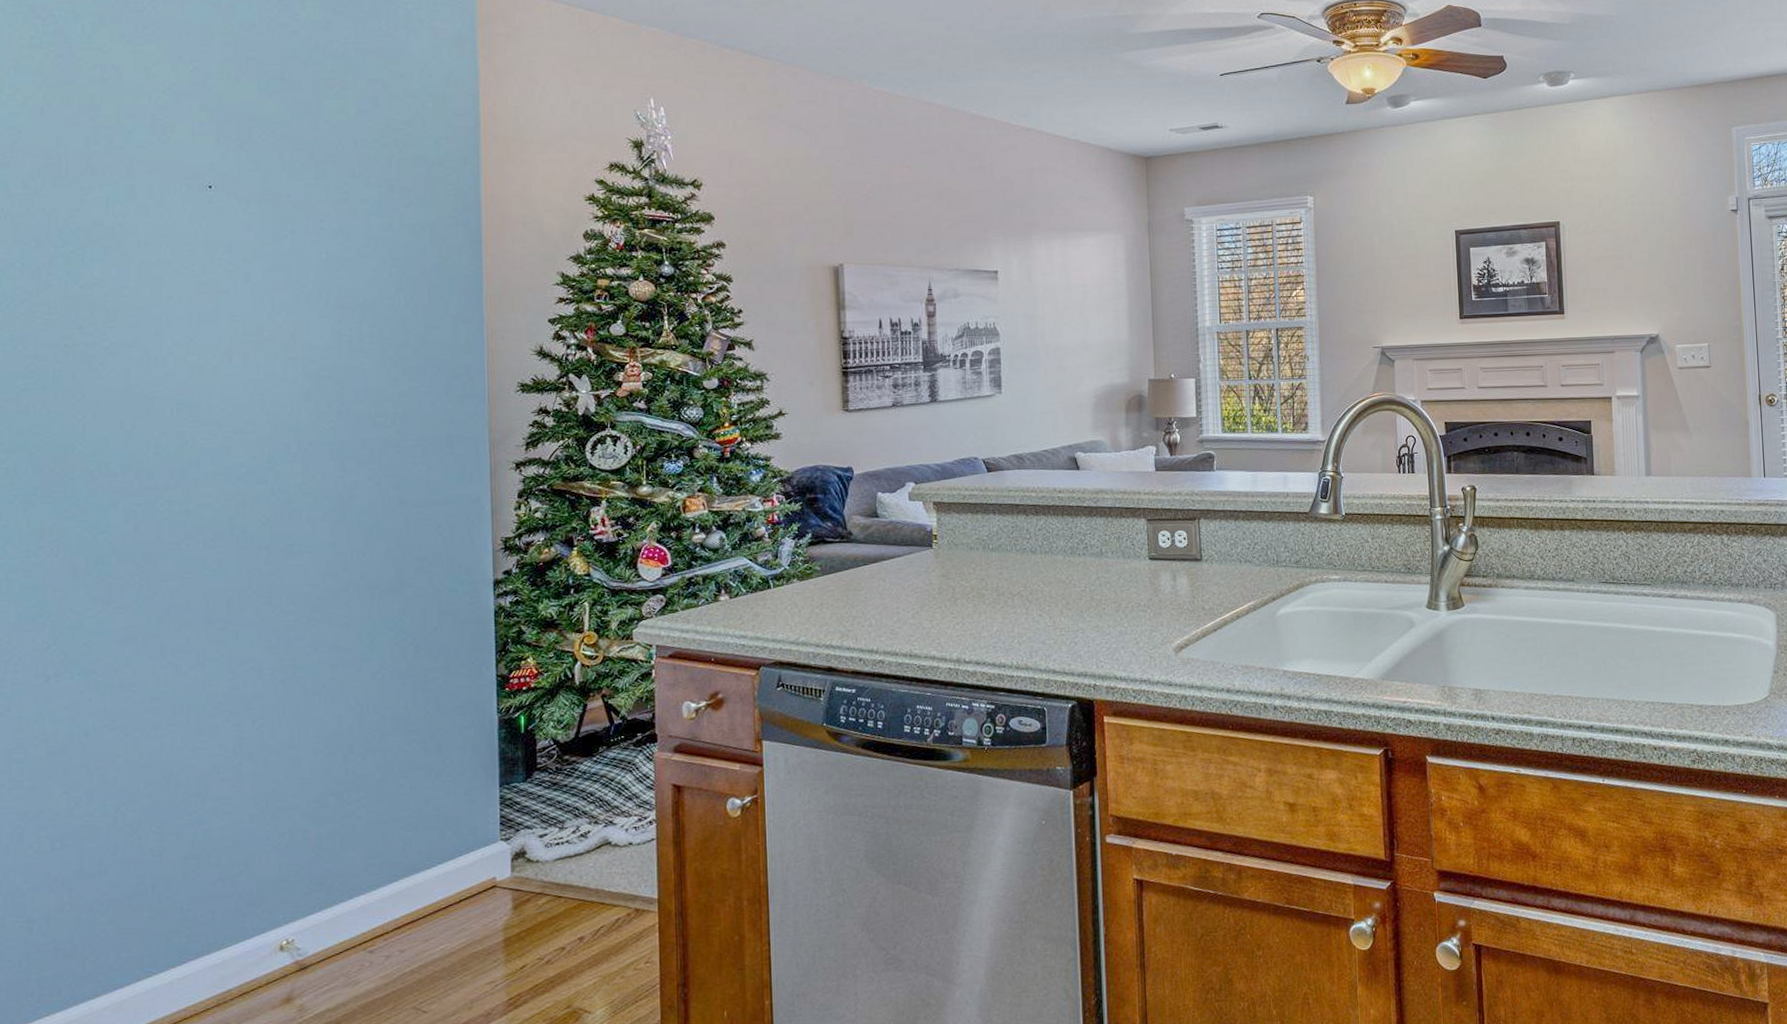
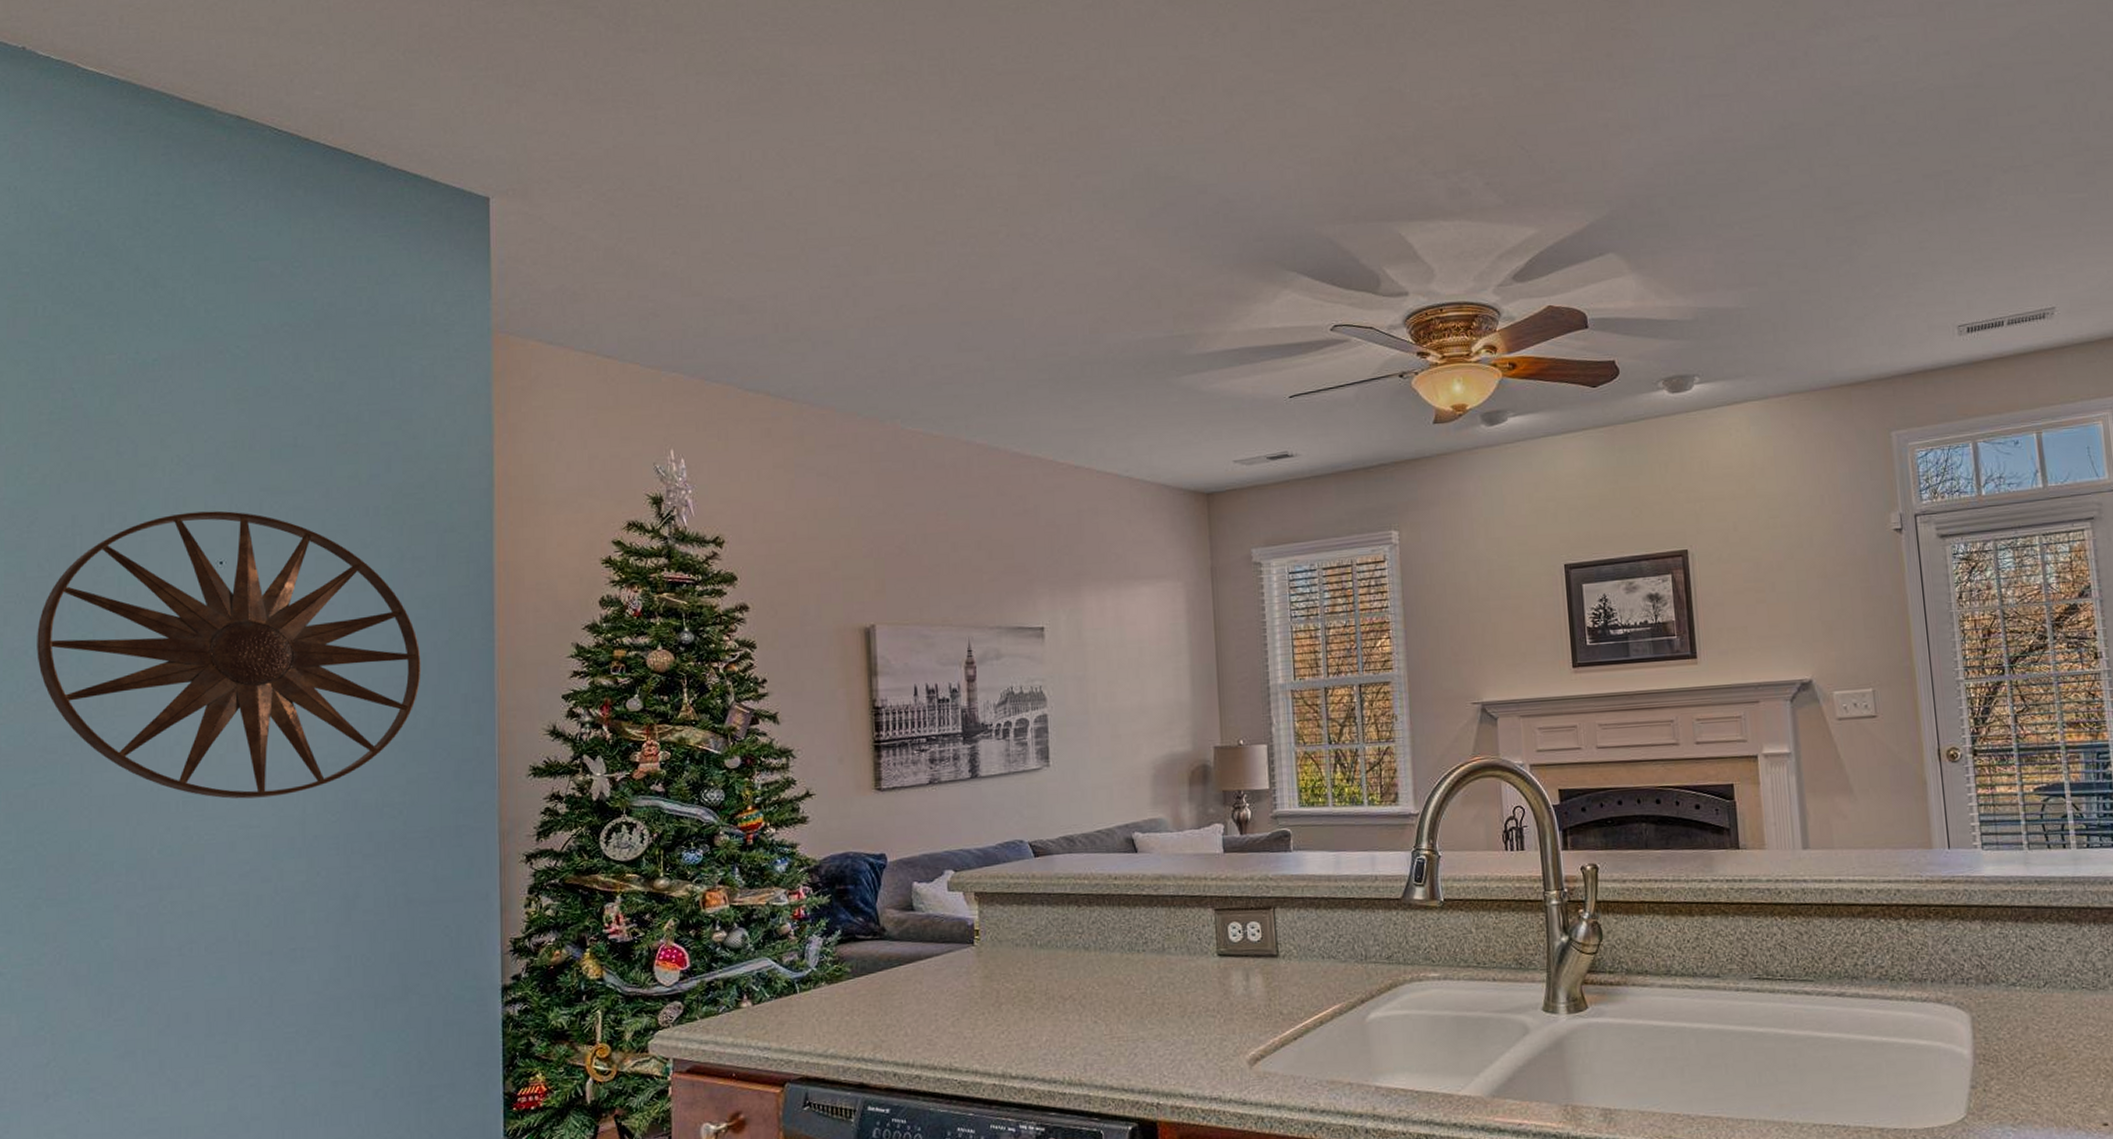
wall art: none [24,138,411,407] -> present [37,510,421,799]

